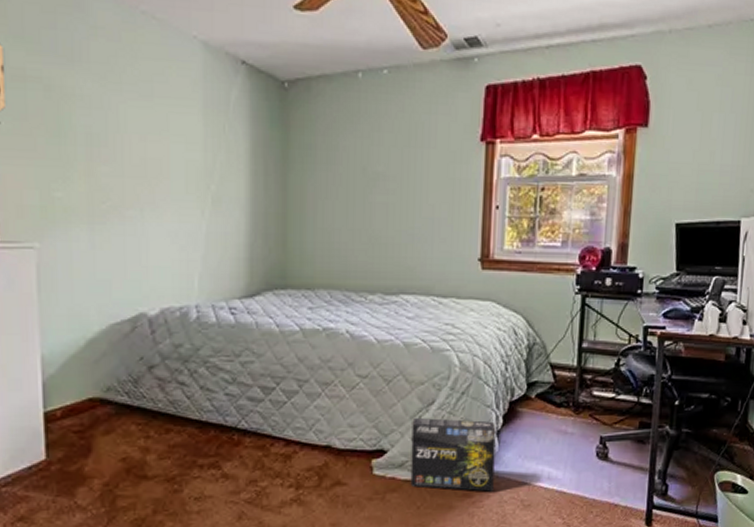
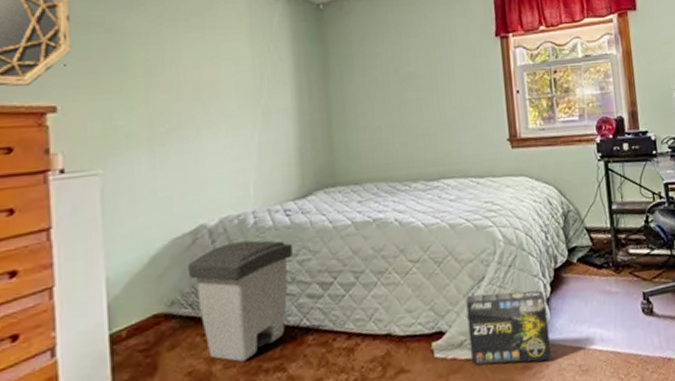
trash can: none [125,335,235,454] -> present [187,240,293,362]

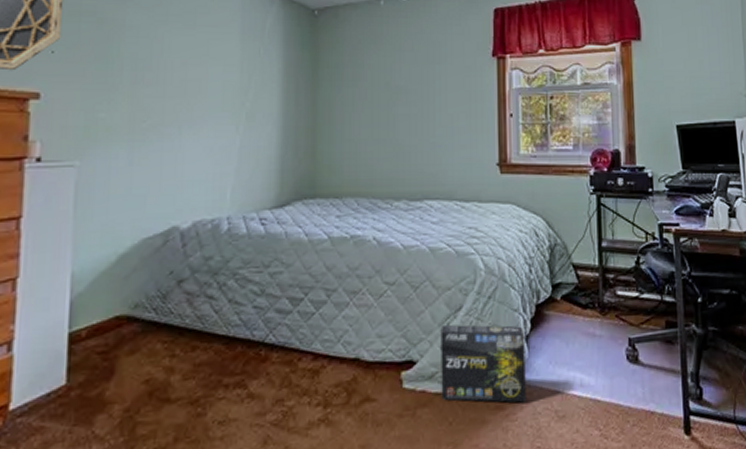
trash can: present [187,240,293,362] -> none [155,247,265,374]

